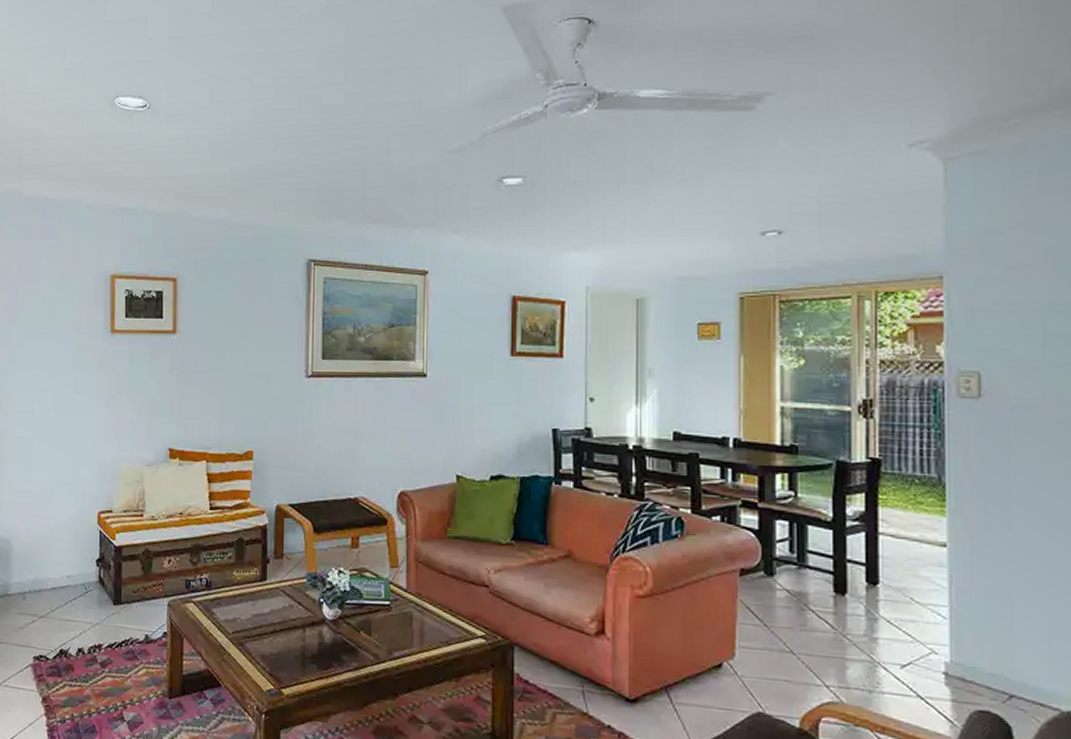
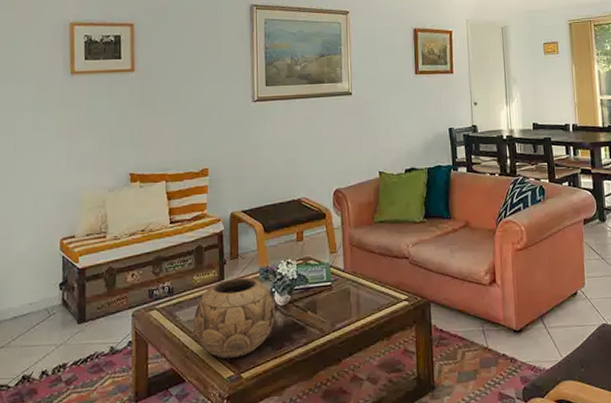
decorative bowl: none [232,580,323,671] -> present [194,277,276,359]

